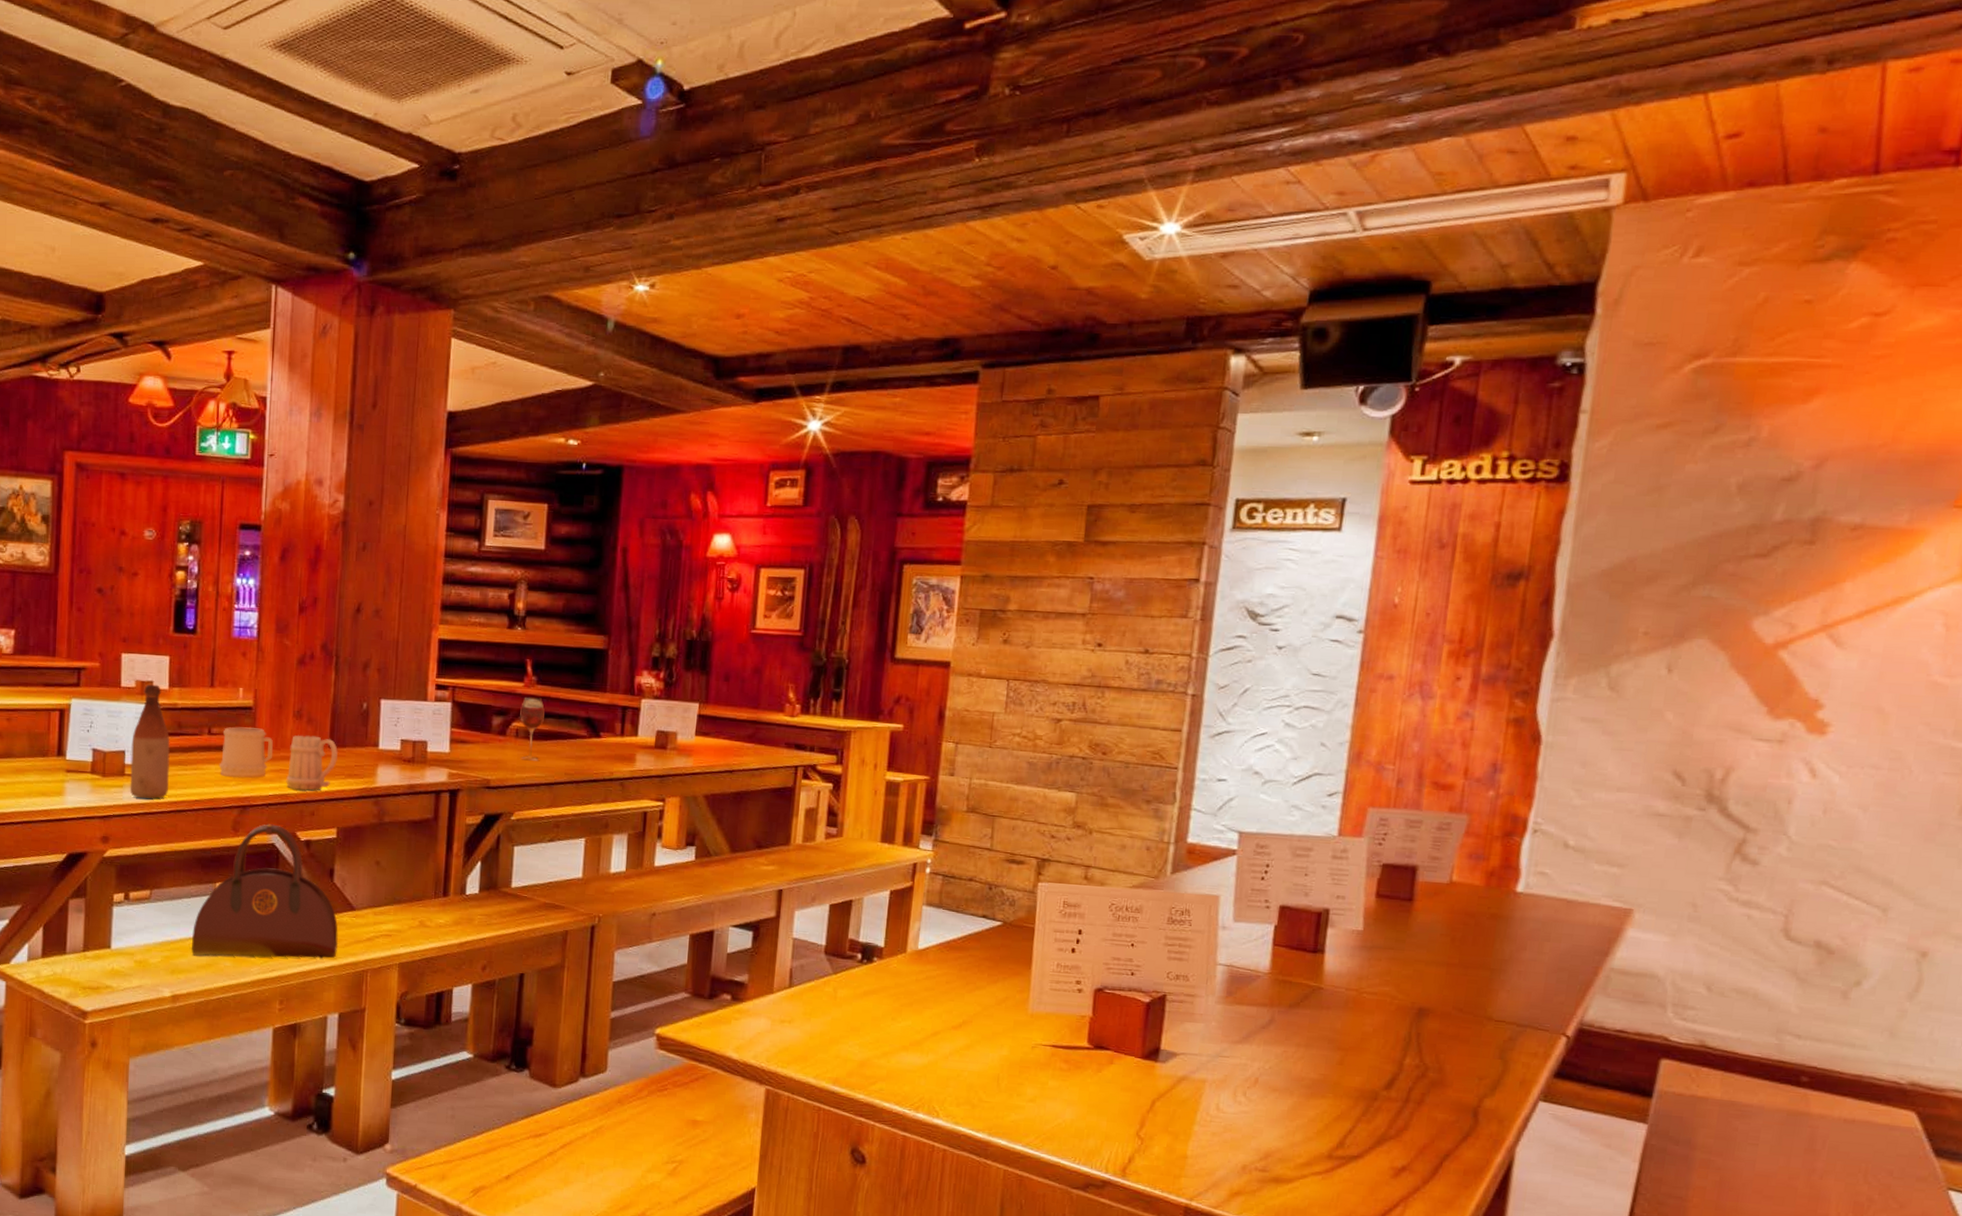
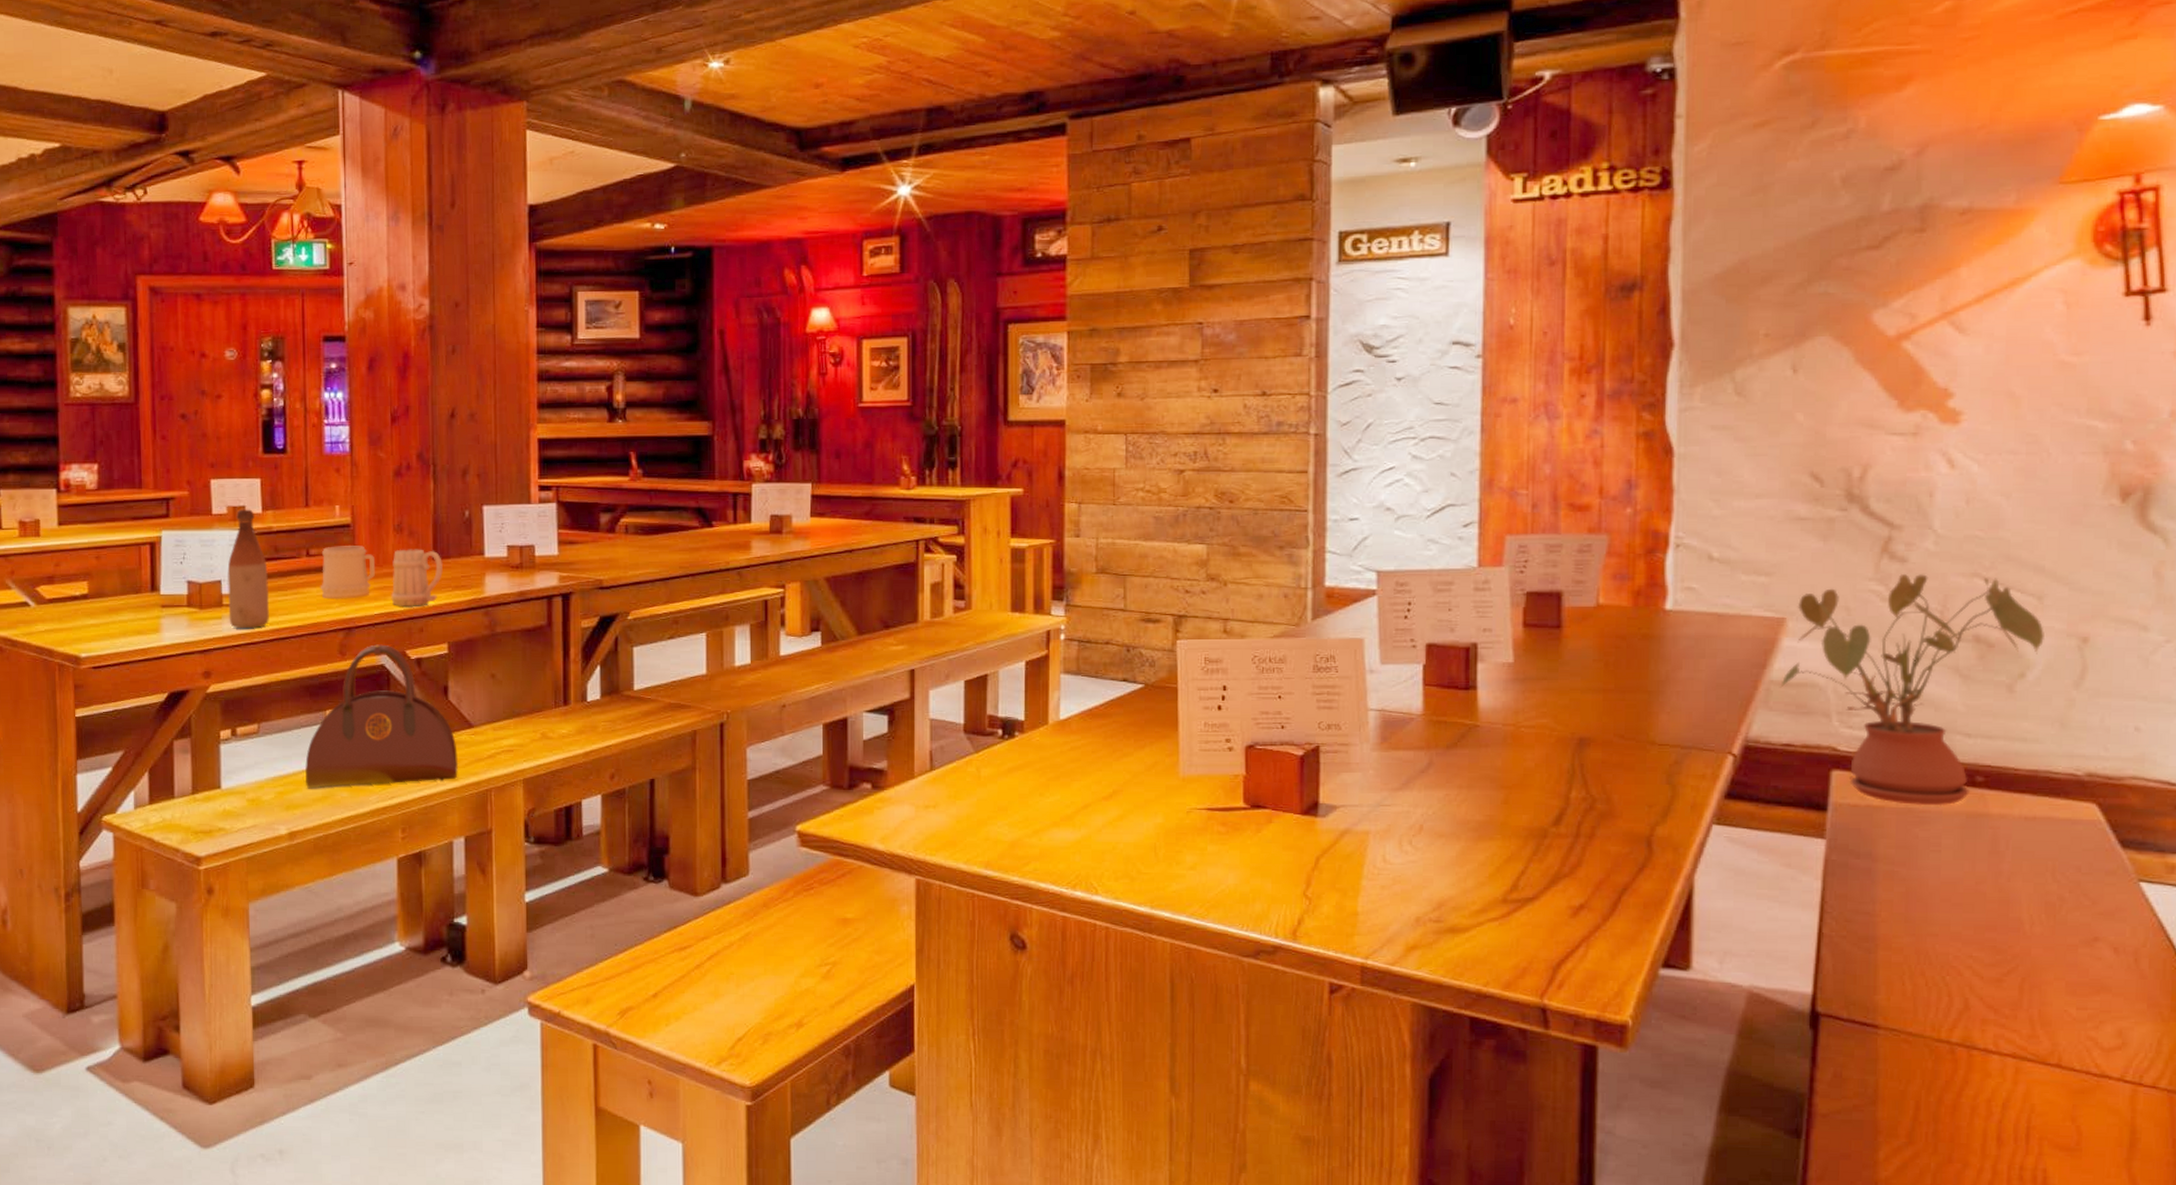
wineglass: present [519,697,545,761] -> none [628,490,653,557]
house plant: none [1619,876,1885,1102] -> present [1779,574,2044,806]

